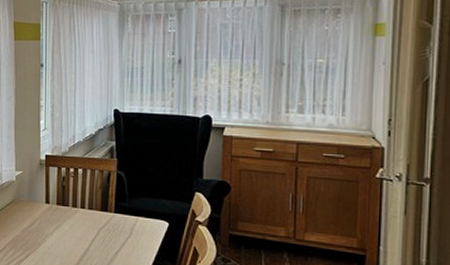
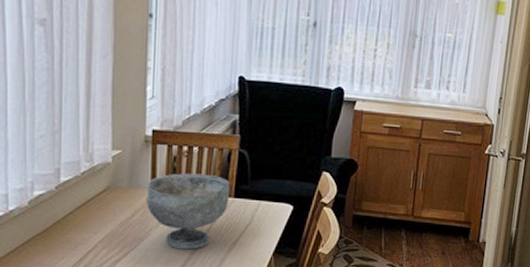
decorative bowl: none [42,190,111,256] -> present [146,173,230,250]

